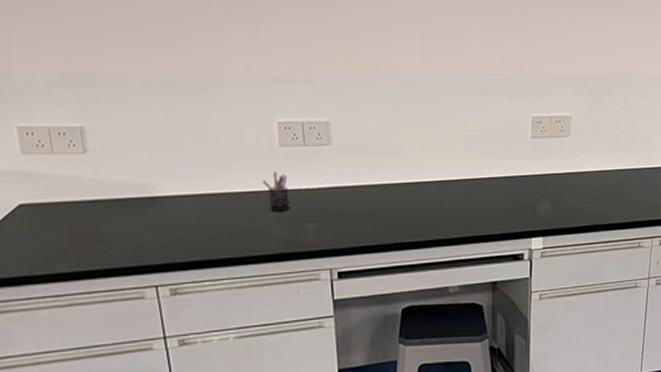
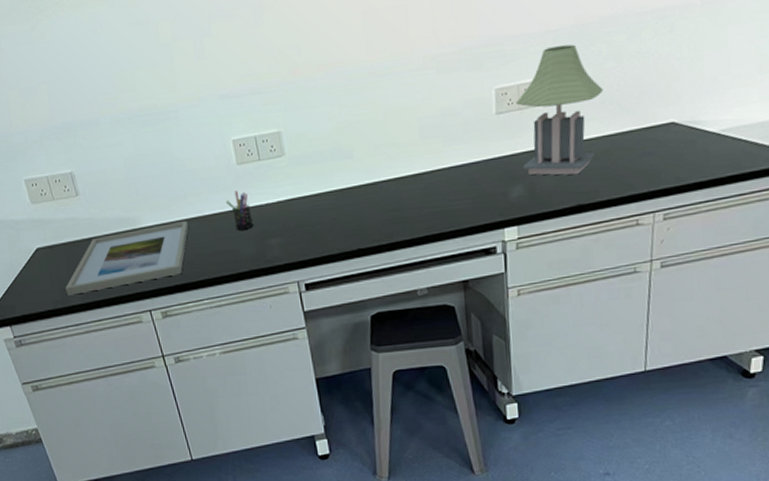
picture frame: none [50,195,216,262] -> present [65,221,188,296]
desk lamp: none [548,91,618,199] -> present [516,44,604,175]

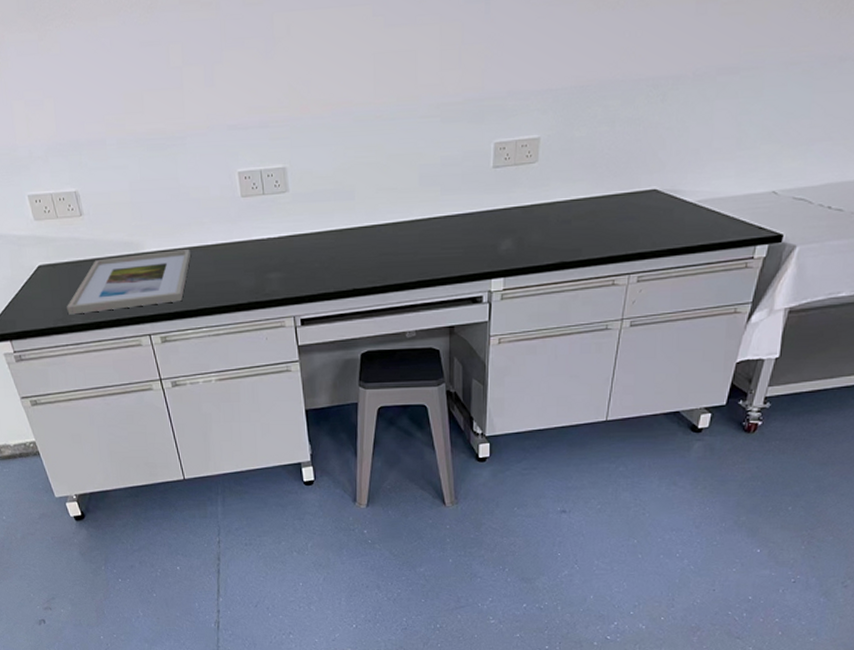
pen holder: present [226,190,254,230] -> none [229,223,255,262]
desk lamp: present [516,44,604,175] -> none [513,105,595,233]

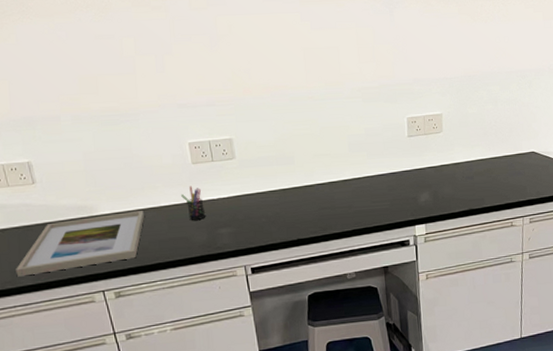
pen holder: none [229,223,255,262] -> present [181,186,206,220]

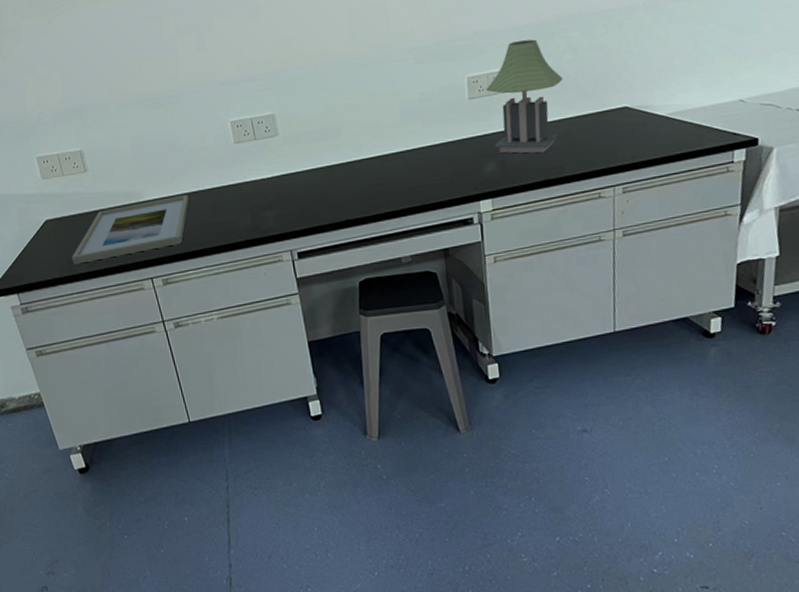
pen holder: present [181,186,206,220] -> none [224,167,250,203]
desk lamp: none [422,89,485,187] -> present [486,39,563,153]

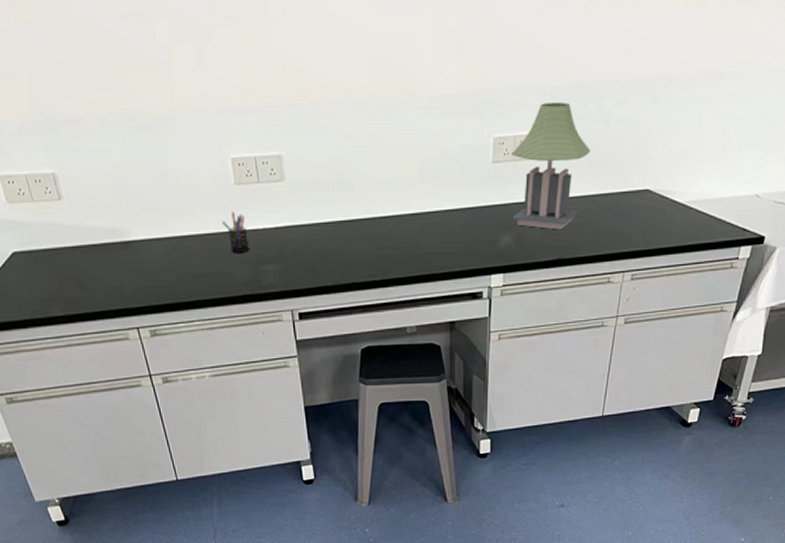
picture frame: present [72,195,189,265] -> none [45,238,181,306]
pen holder: none [224,167,250,203] -> present [222,211,250,253]

